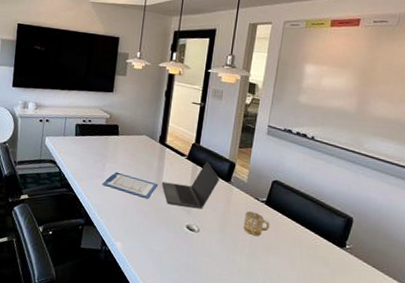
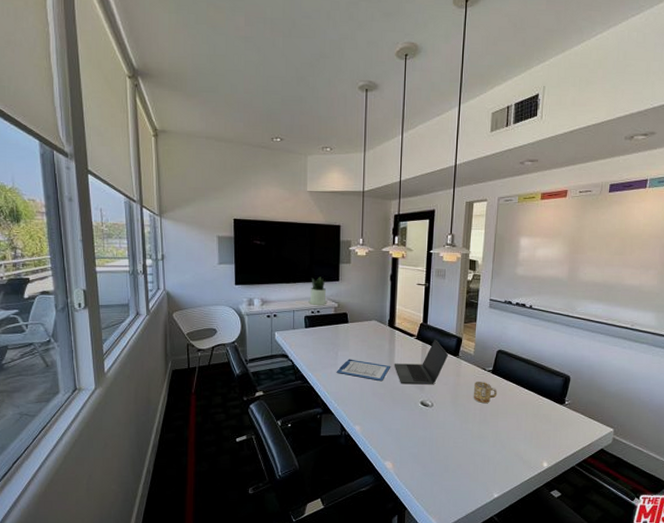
planter: none [81,86,100,116] -> present [308,277,327,306]

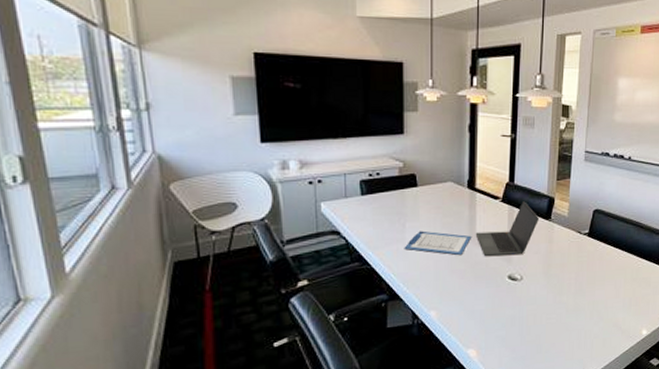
planter: present [308,277,327,306] -> none [364,129,388,167]
mug: present [473,381,498,403] -> none [567,246,594,271]

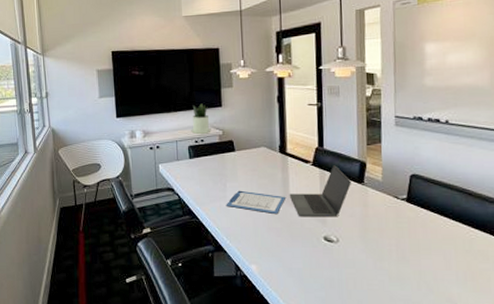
planter: none [364,129,388,167] -> present [191,103,210,135]

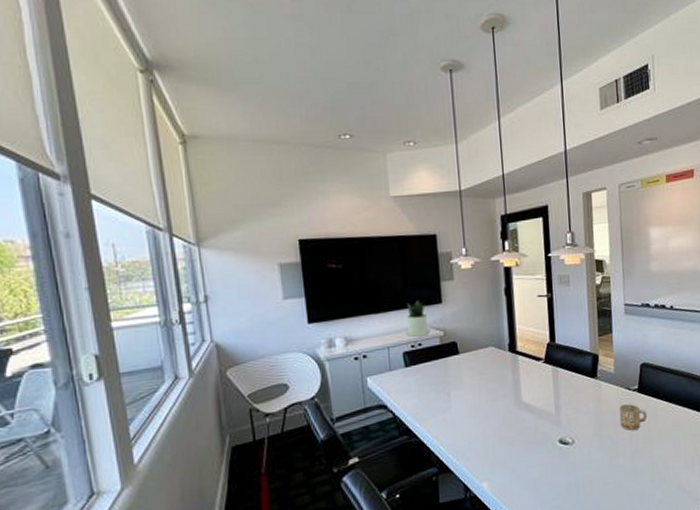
clipboard: present [226,190,285,215] -> none [450,398,517,422]
laptop: present [289,165,352,217] -> none [521,360,586,421]
mug: none [385,211,416,237] -> present [619,403,648,430]

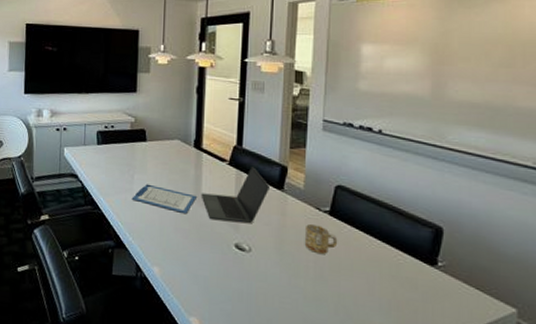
planter: present [406,300,429,338] -> none [101,87,122,121]
clipboard: none [450,398,517,422] -> present [131,184,196,215]
laptop: none [521,360,586,421] -> present [201,167,271,224]

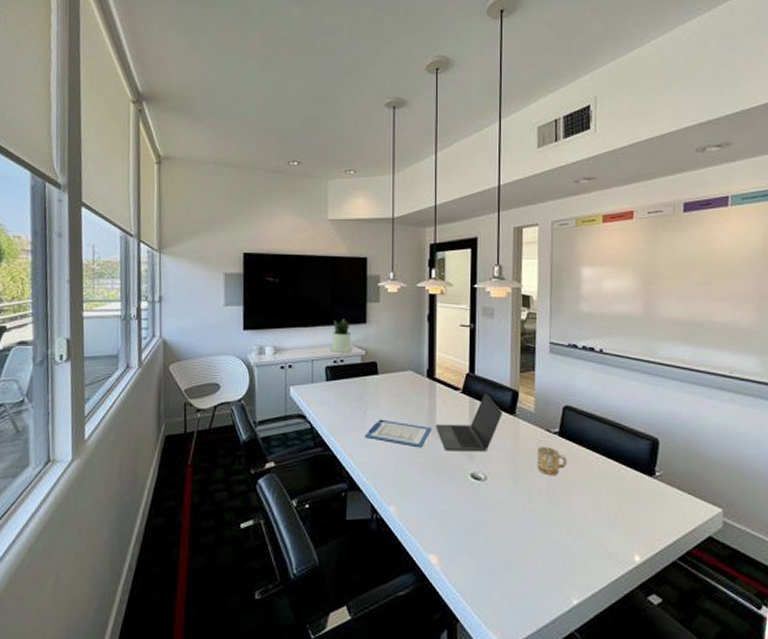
planter: none [101,87,122,121] -> present [330,318,352,354]

